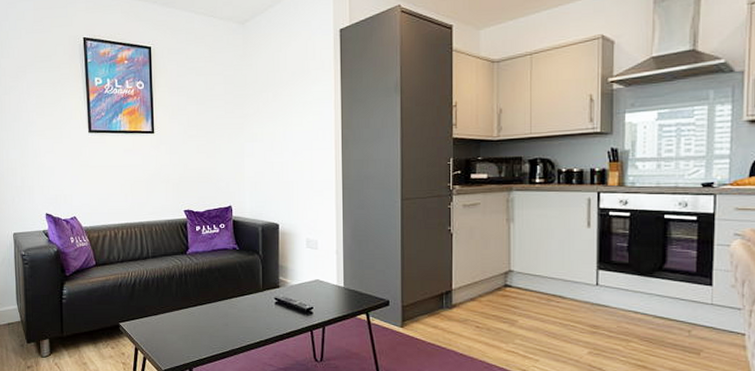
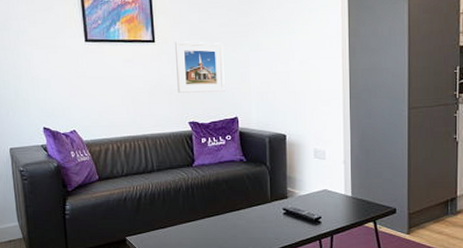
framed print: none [172,131,220,182] -> present [174,40,225,93]

